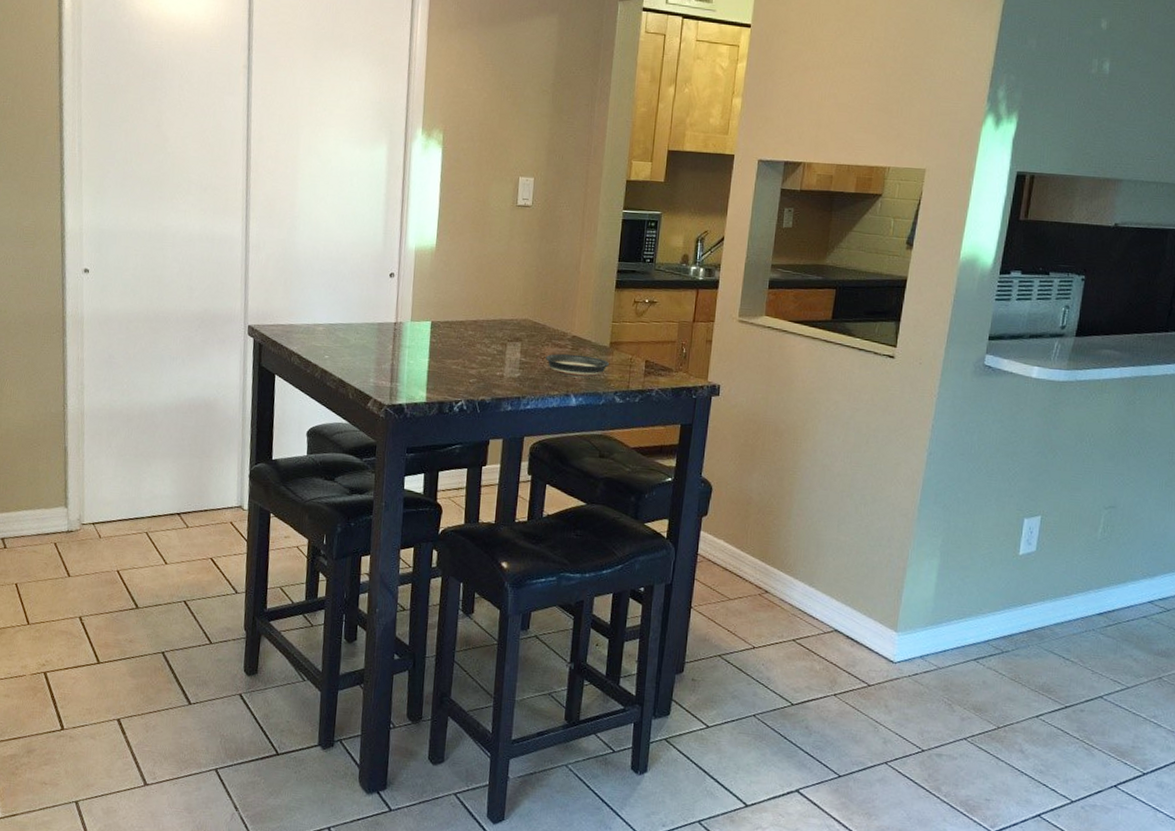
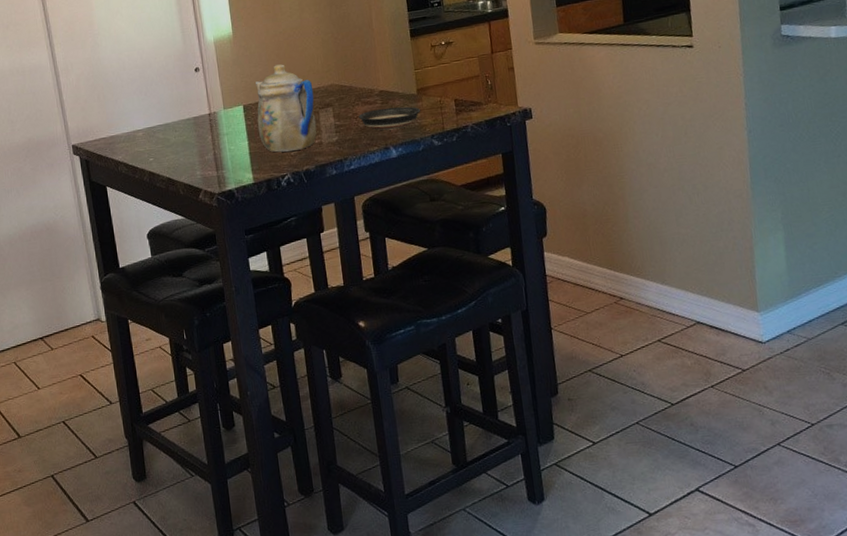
teapot: none [441,287,506,379] -> present [256,64,317,153]

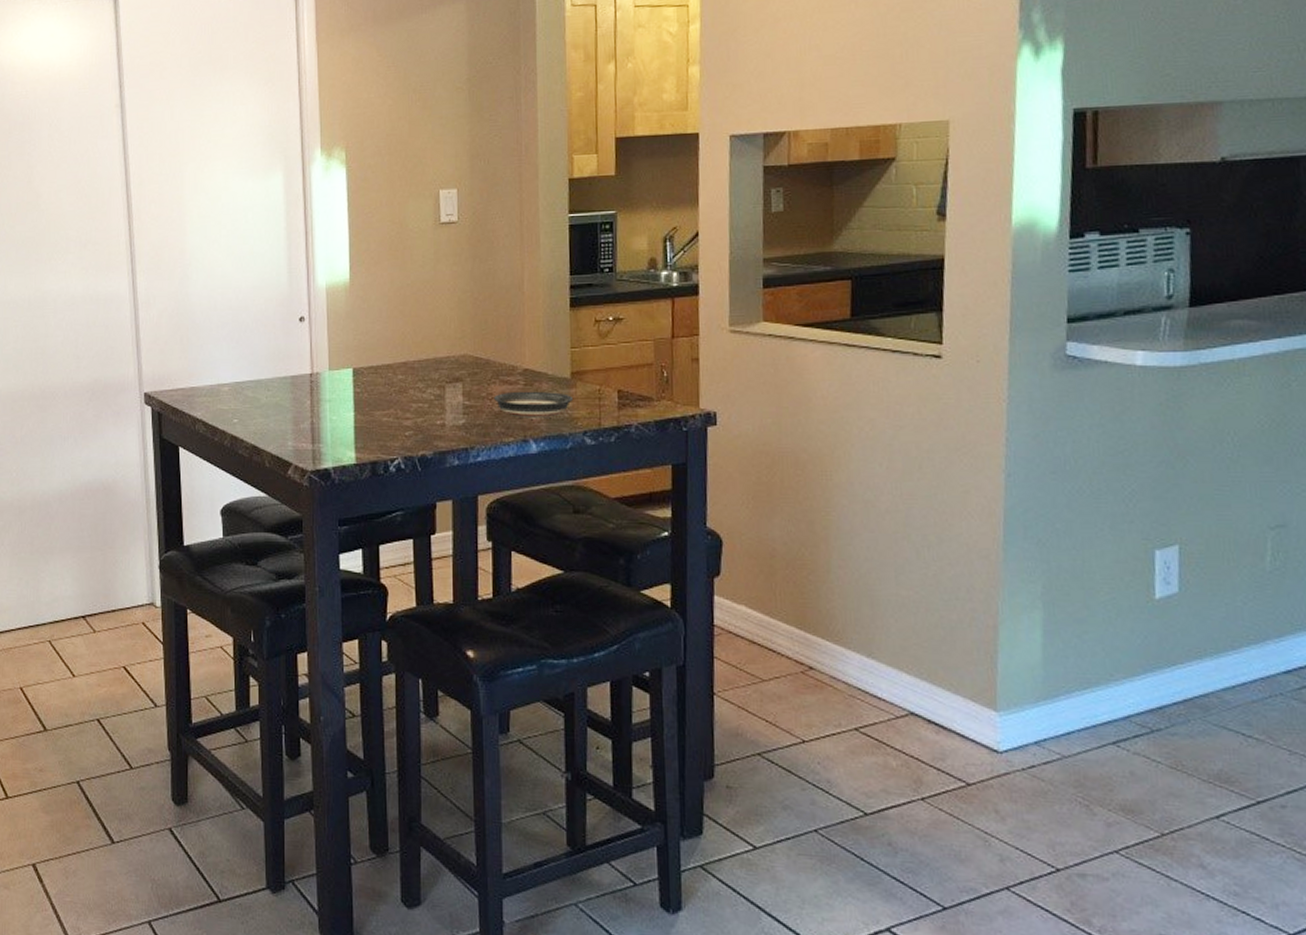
teapot: present [256,64,317,153] -> none [367,323,441,432]

